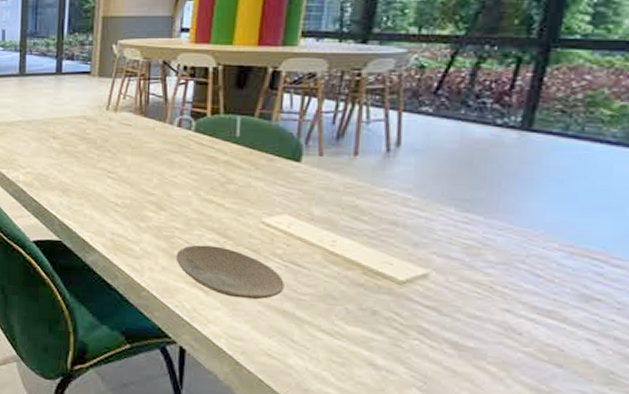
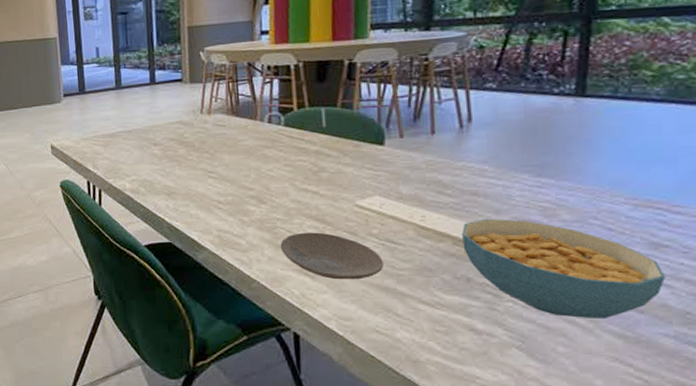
cereal bowl: none [373,250,592,369] -> present [462,218,665,318]

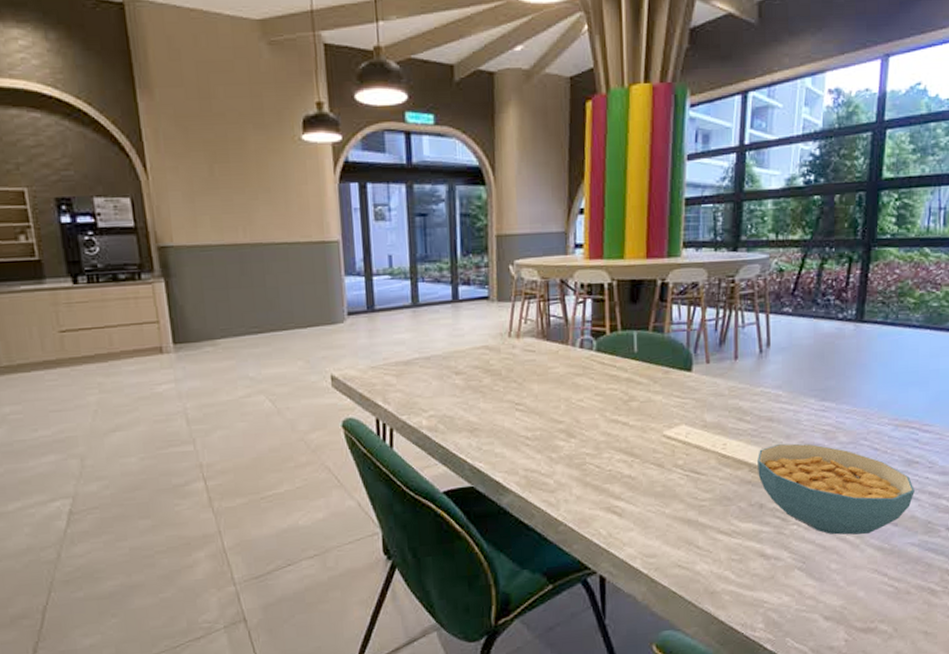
plate: present [280,232,384,280] -> none [588,466,687,516]

